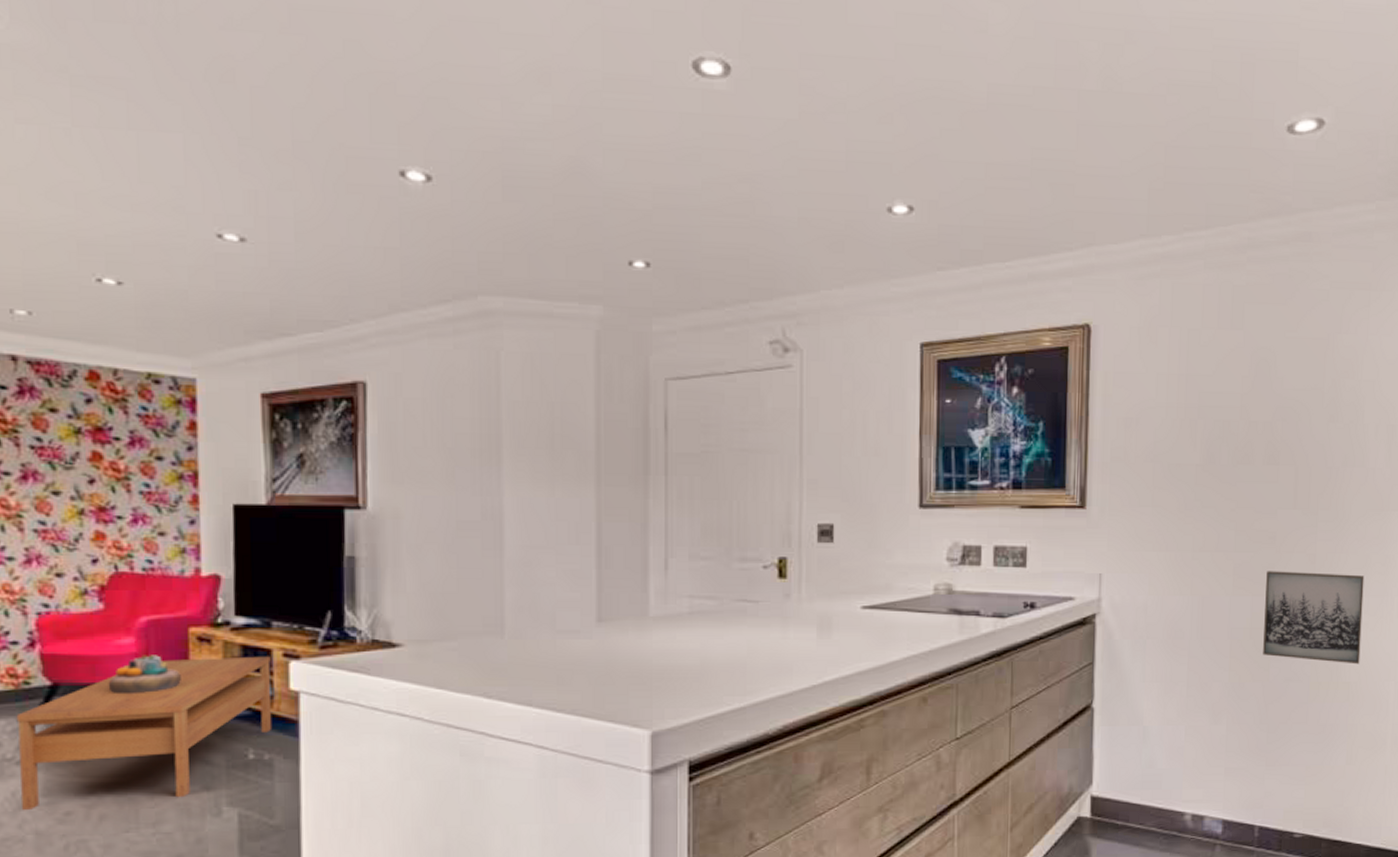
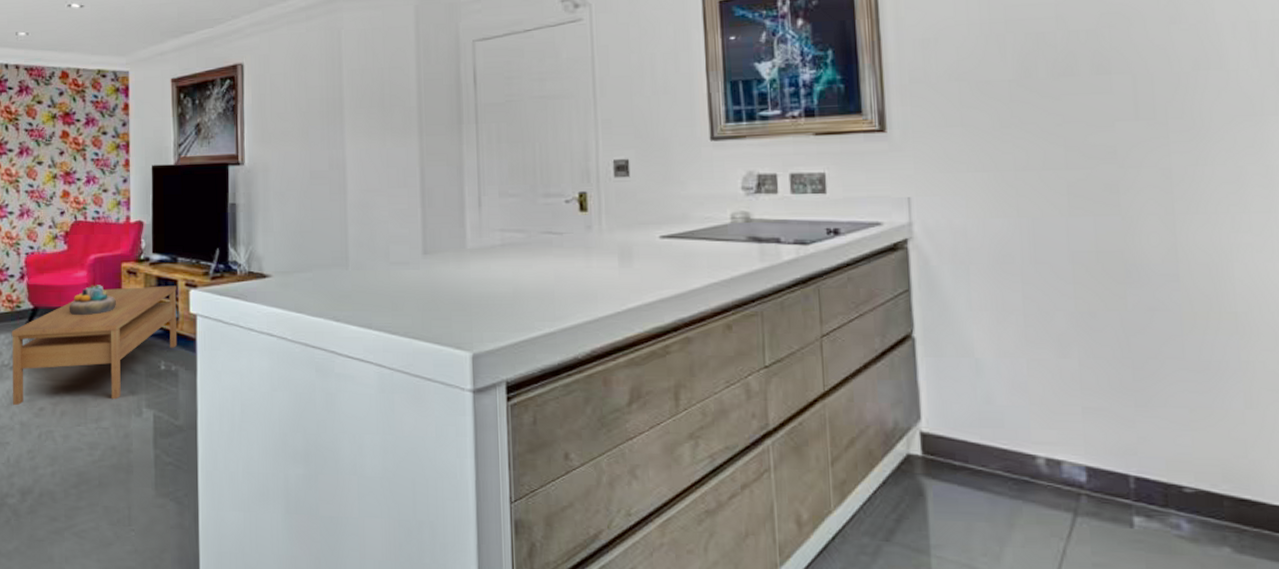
wall art: present [1263,571,1365,664] -> none [1109,187,1248,291]

